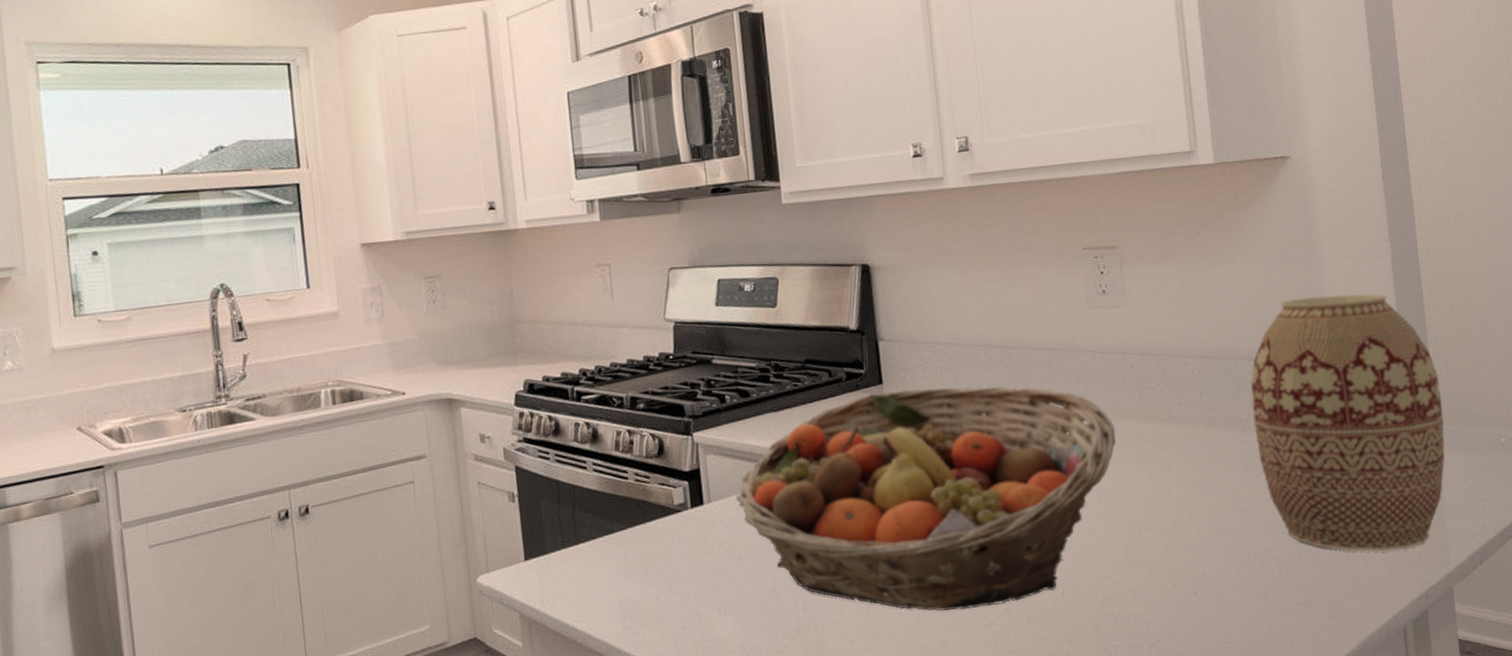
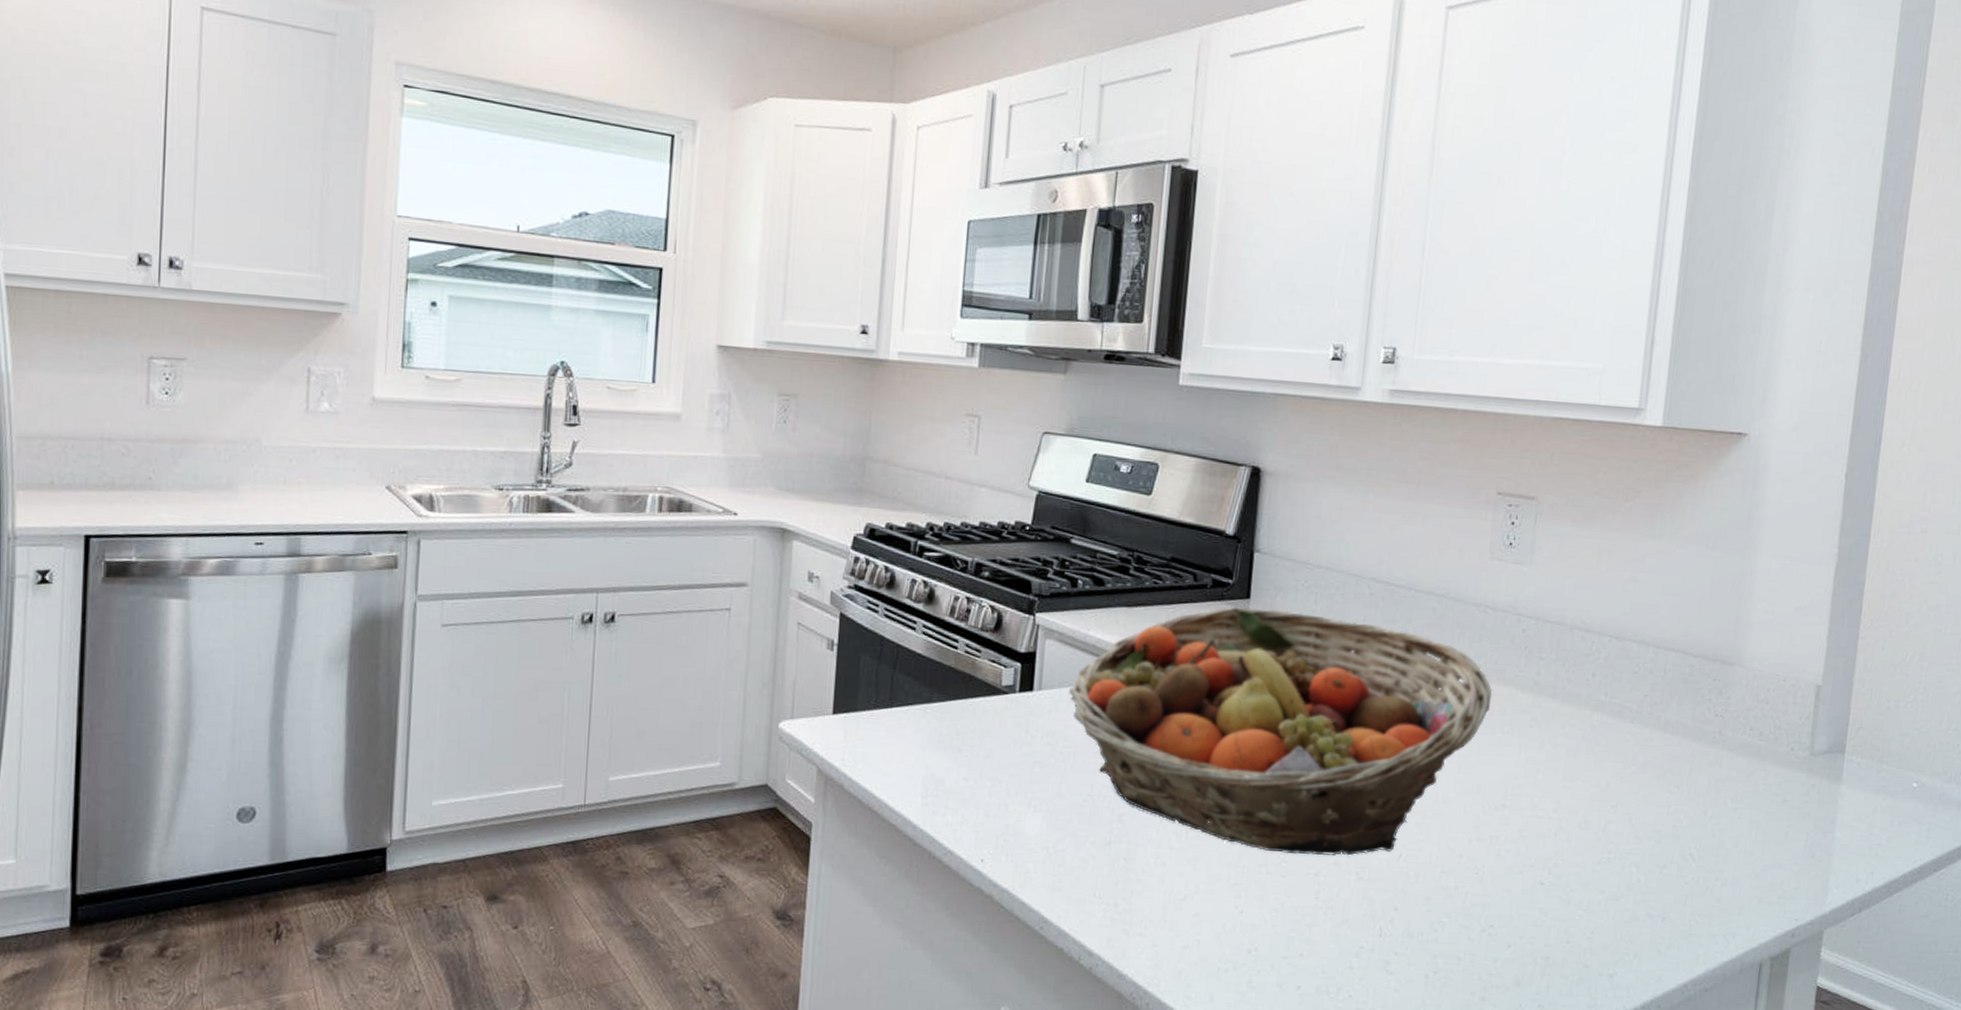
vase: present [1251,294,1445,551] -> none [1642,590,1859,881]

